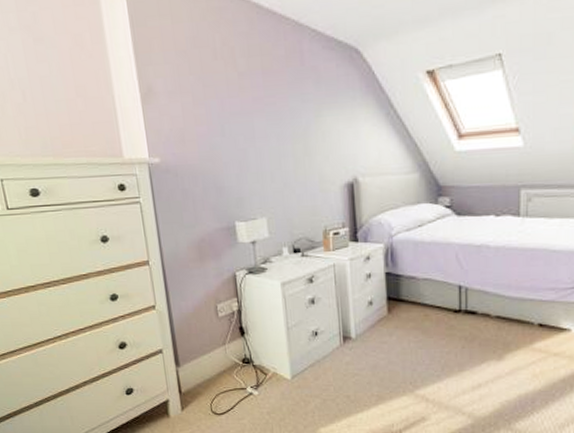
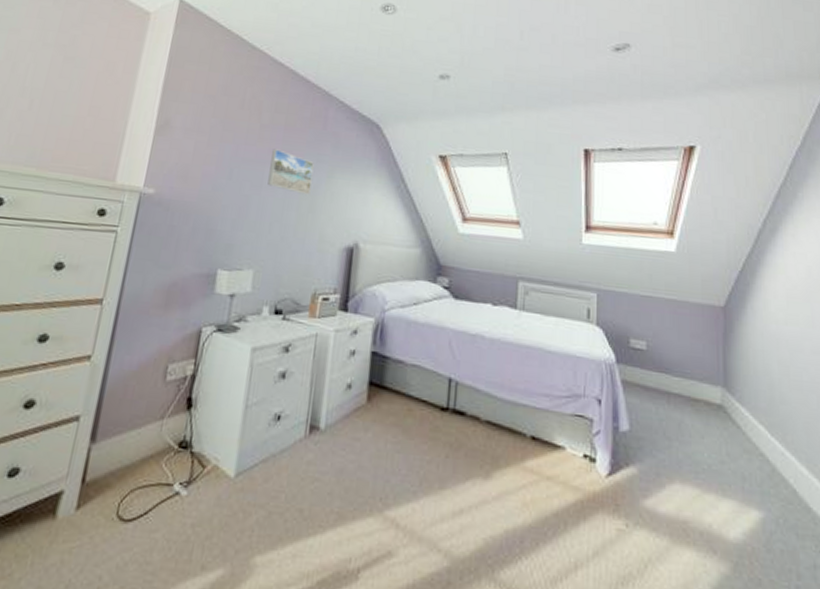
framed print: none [256,96,302,139] -> present [268,148,314,195]

